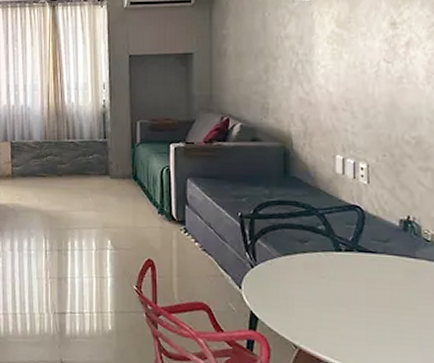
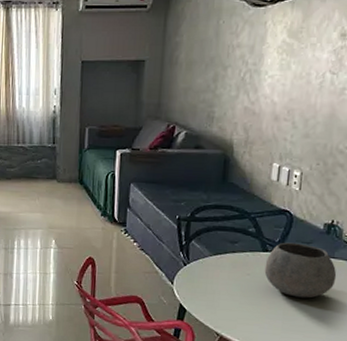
bowl: none [340,240,421,304] -> present [264,242,337,298]

